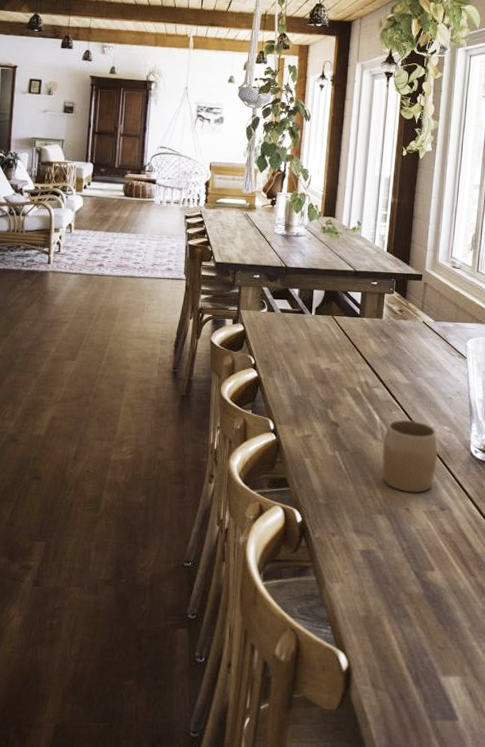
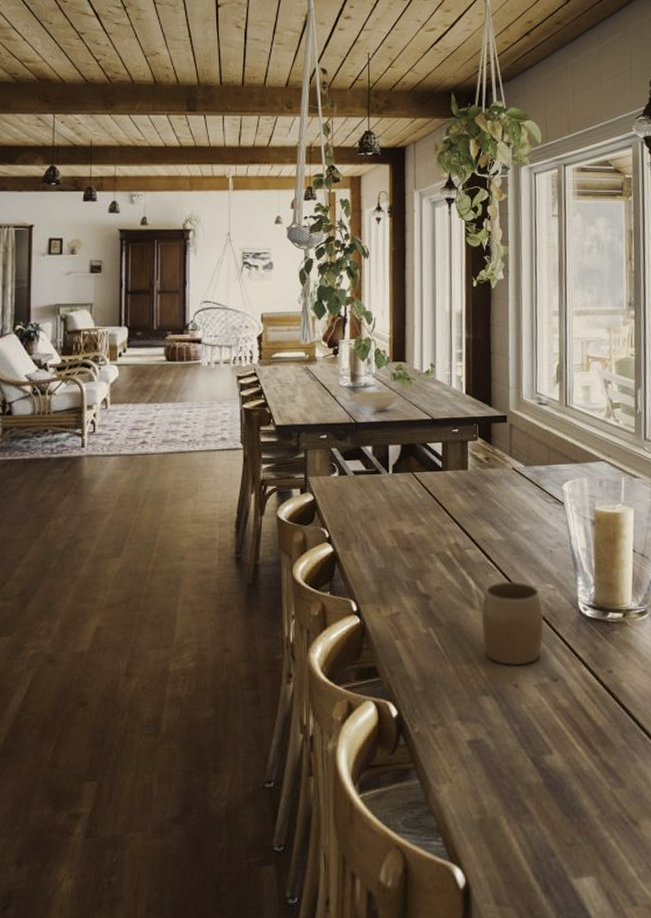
bowl: none [285,241,325,260] -> present [353,391,397,412]

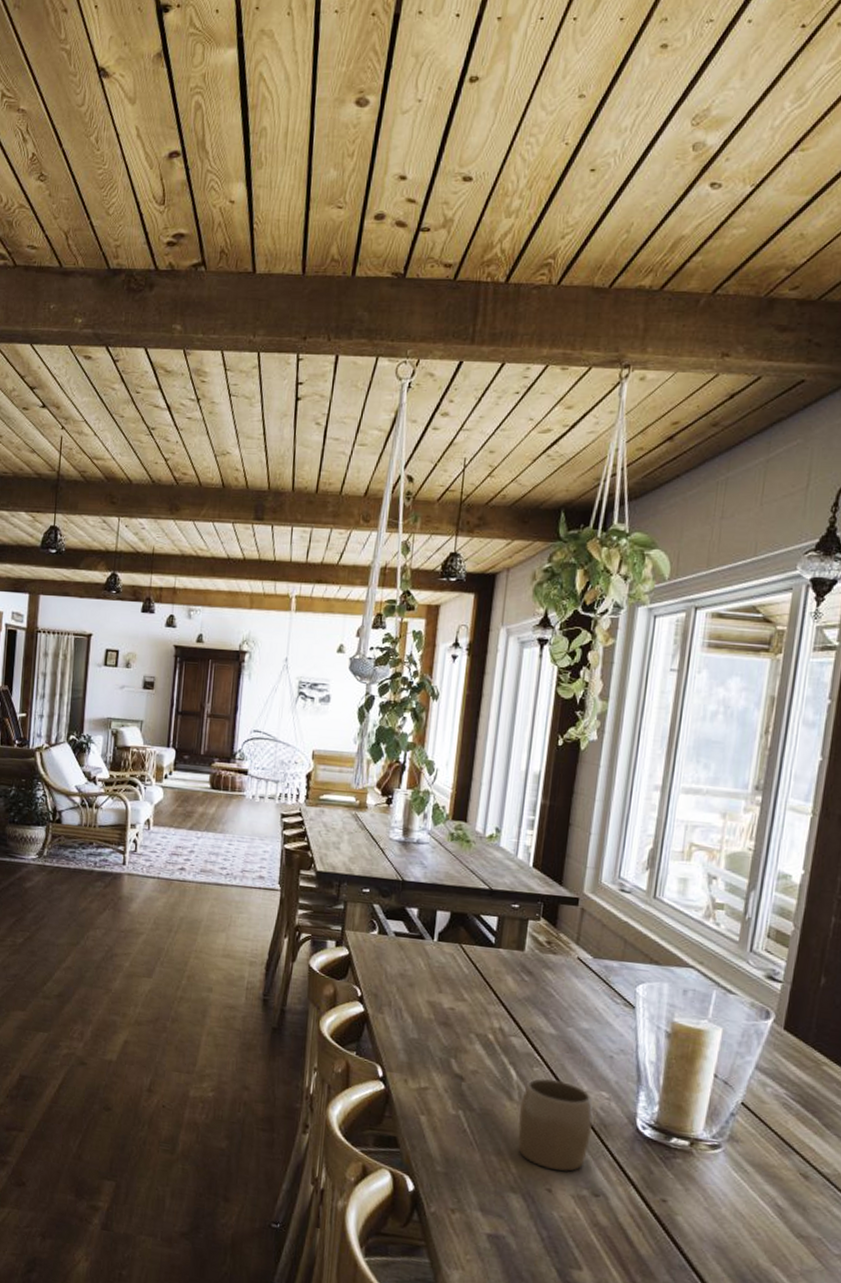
bowl: present [353,391,397,412] -> none [403,848,453,873]

